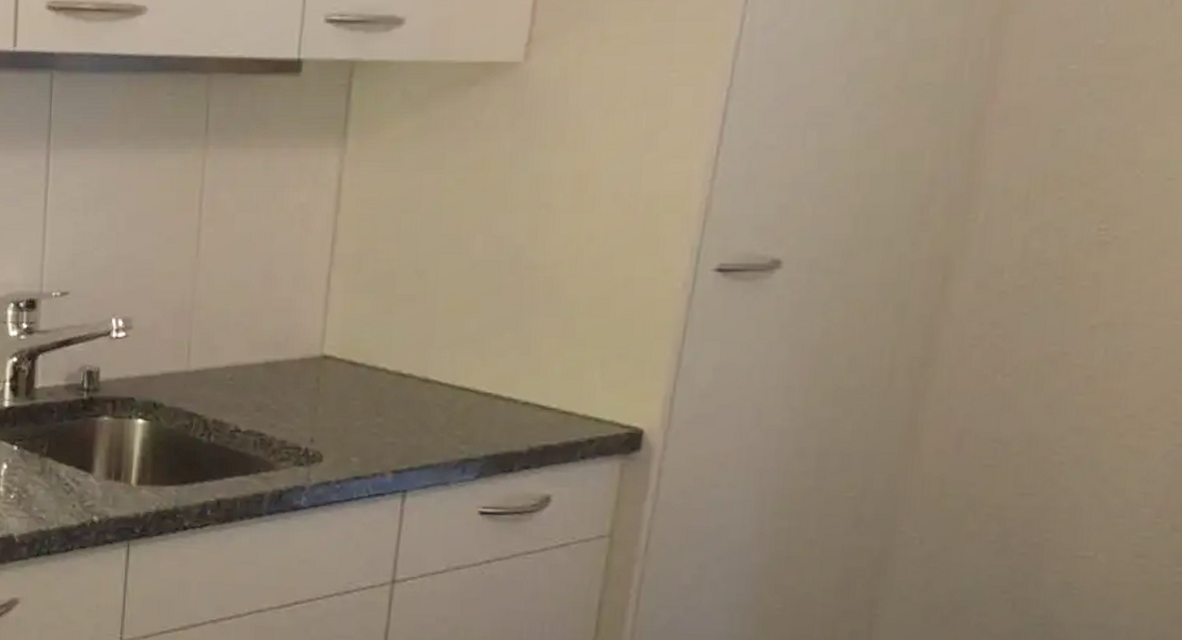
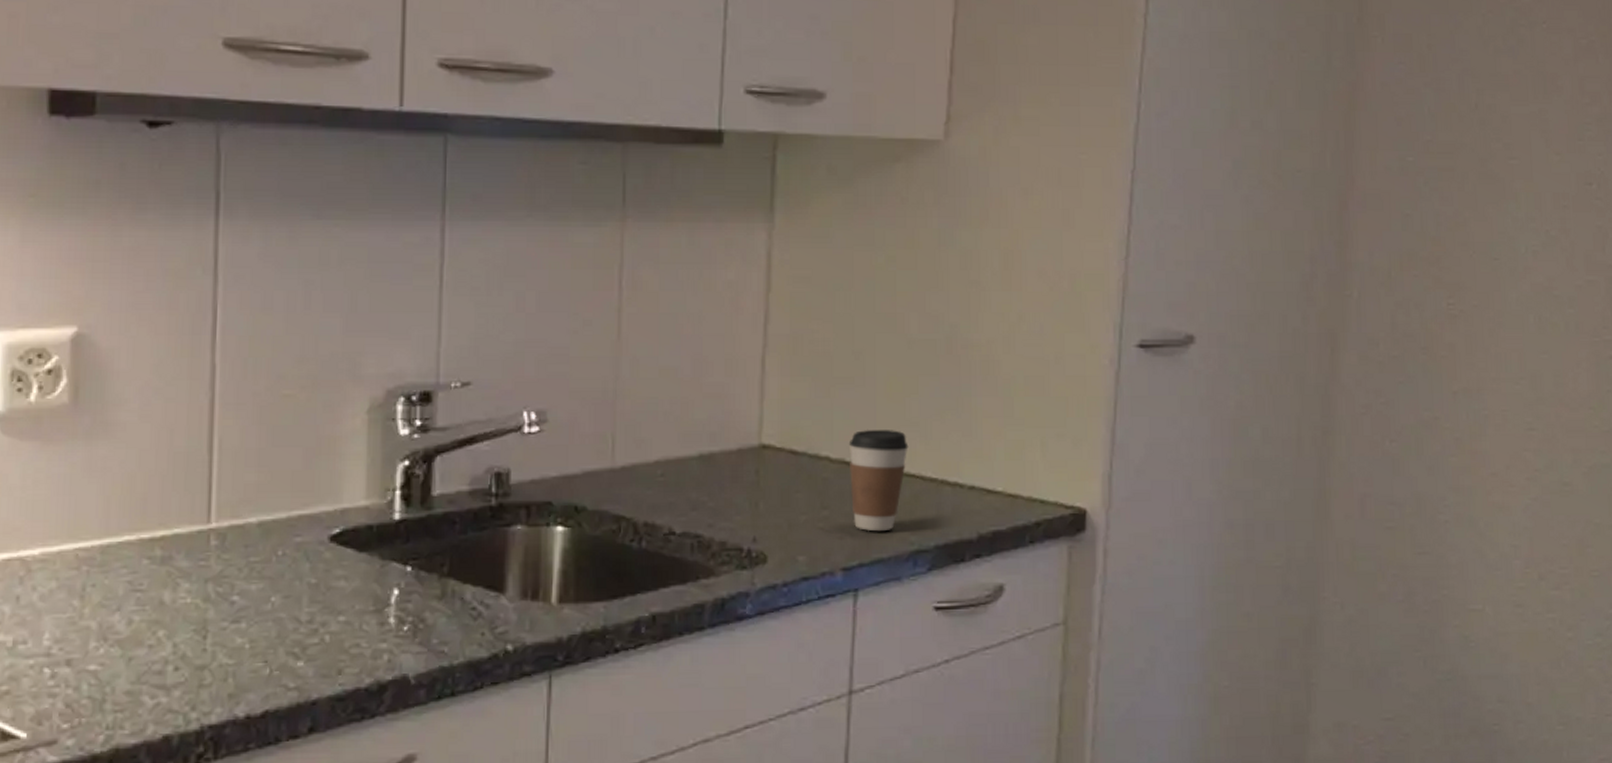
coffee cup: none [405,344,465,440] -> present [848,429,909,532]

